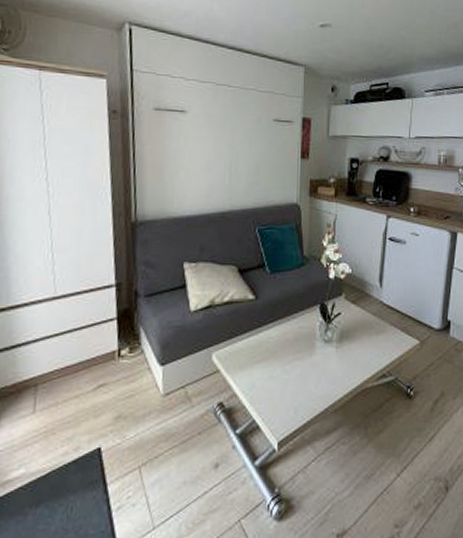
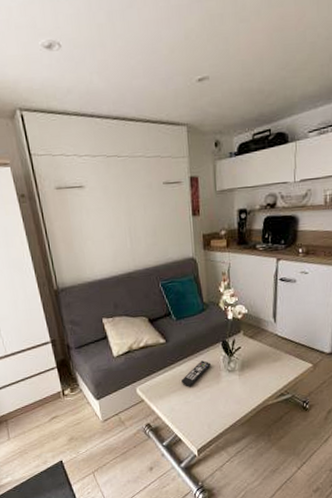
remote control: none [268,326,304,358] -> present [181,360,210,387]

